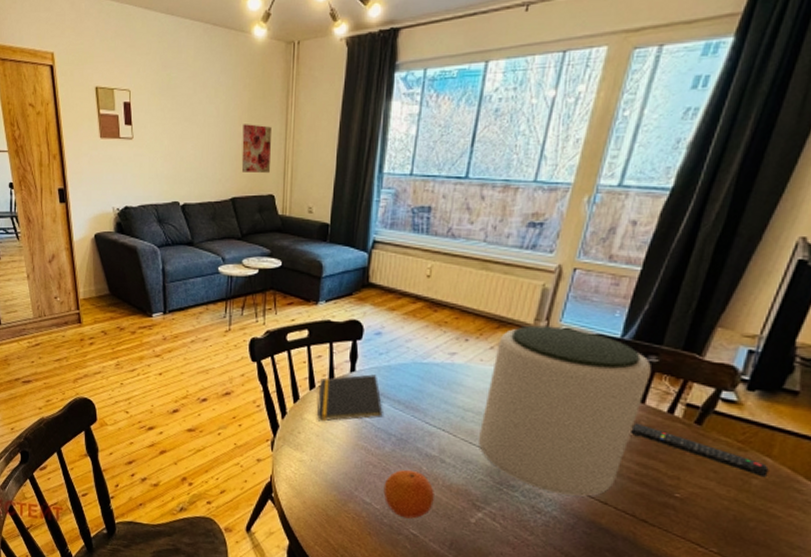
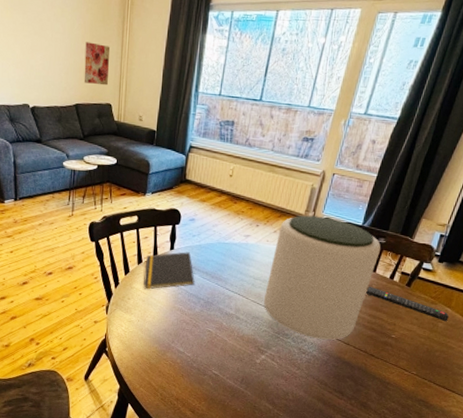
fruit: present [383,469,434,519] -> none [193,325,231,363]

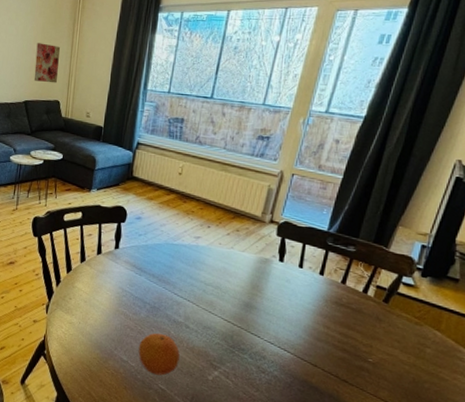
notepad: present [143,252,195,290] -> none [86,251,140,290]
fruit: none [193,325,231,363] -> present [138,332,180,376]
plant pot: present [264,215,381,340] -> none [216,217,350,360]
remote control: present [366,286,449,322] -> none [335,299,438,348]

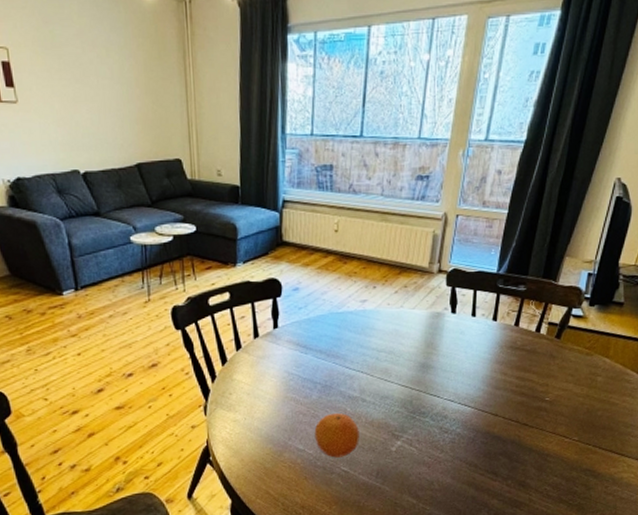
wall art: present [34,43,60,84] -> none [140,86,174,138]

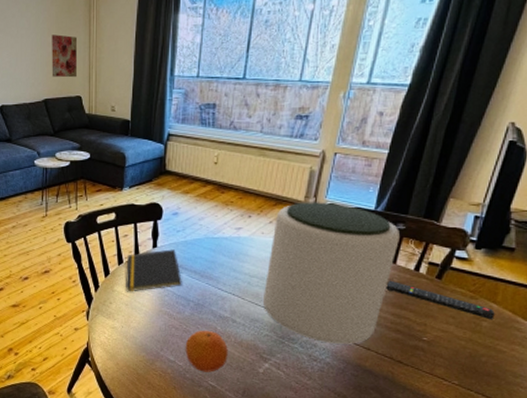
wall art: none [140,86,174,138] -> present [51,34,77,78]
notepad: none [245,329,307,380] -> present [126,249,182,292]
plant pot: none [392,267,521,414] -> present [263,202,400,344]
remote control: none [510,343,608,375] -> present [386,280,495,320]

